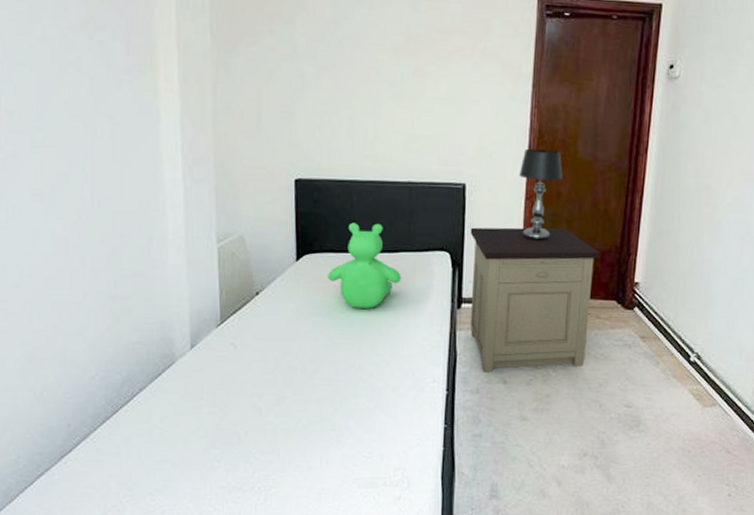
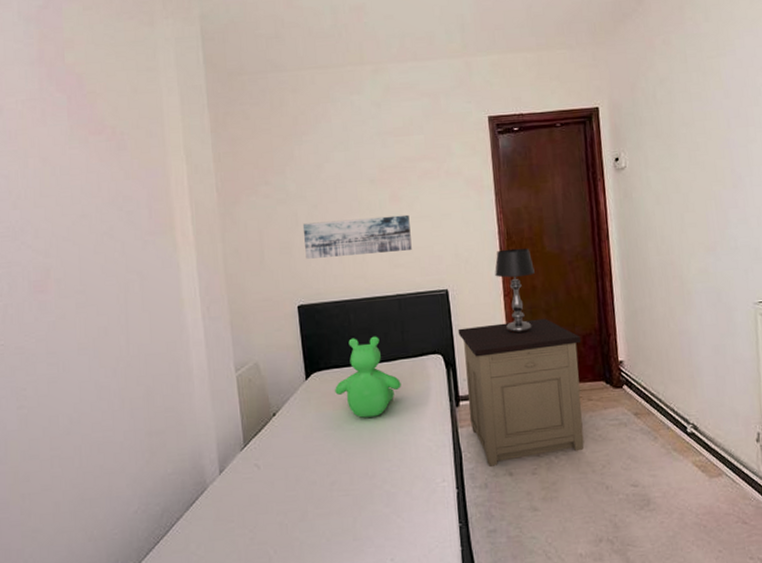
wall art: none [309,87,433,134] -> present [302,214,412,259]

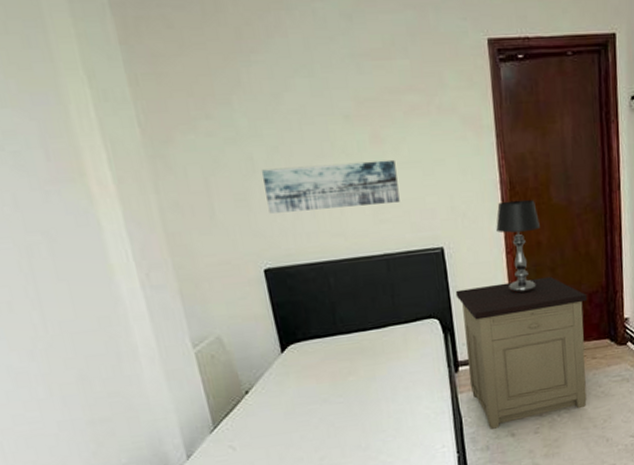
teddy bear: present [335,336,401,418] -> none [317,301,394,390]

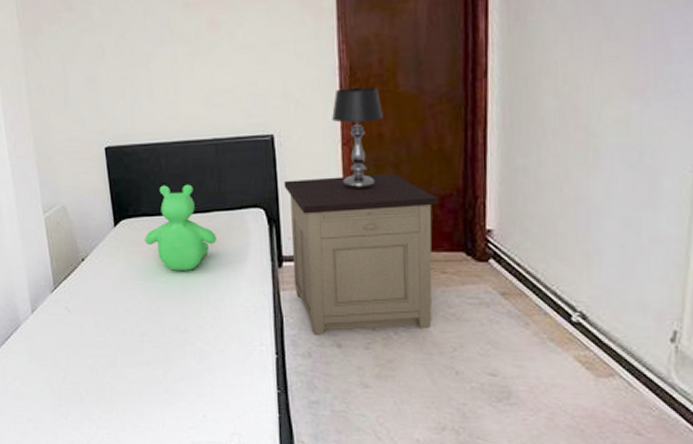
wall art: present [261,159,400,214] -> none [109,45,232,96]
teddy bear: none [317,301,394,390] -> present [145,184,217,271]

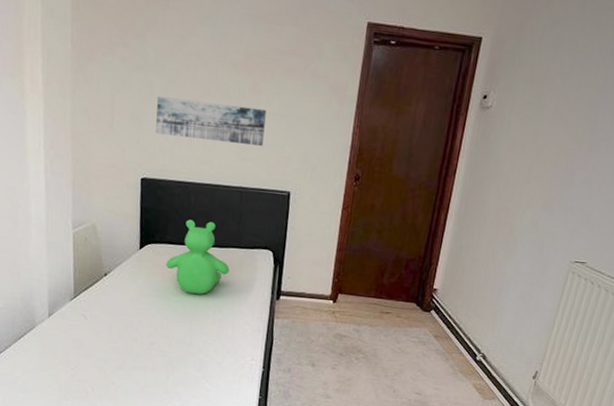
wall art: none [109,45,232,96] -> present [156,96,266,146]
nightstand: present [283,173,438,335] -> none [286,230,405,358]
table lamp: present [332,87,383,190] -> none [338,164,378,247]

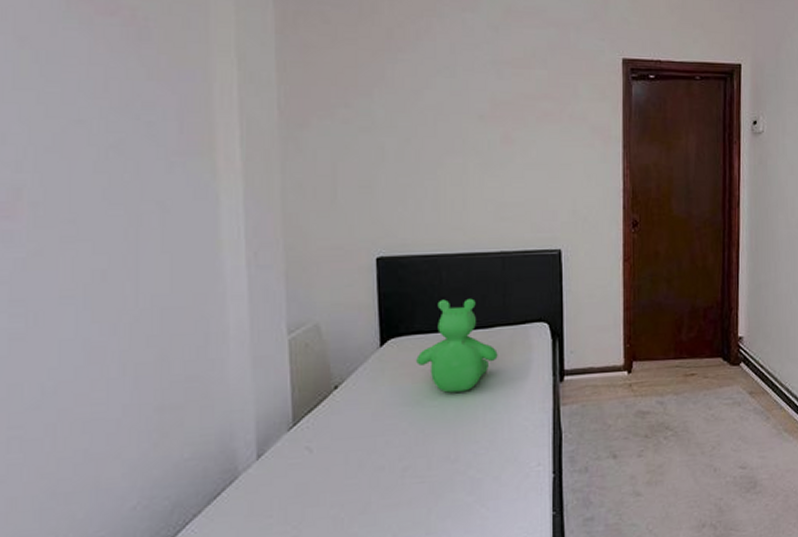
wall art: present [156,96,266,146] -> none [390,159,523,202]

